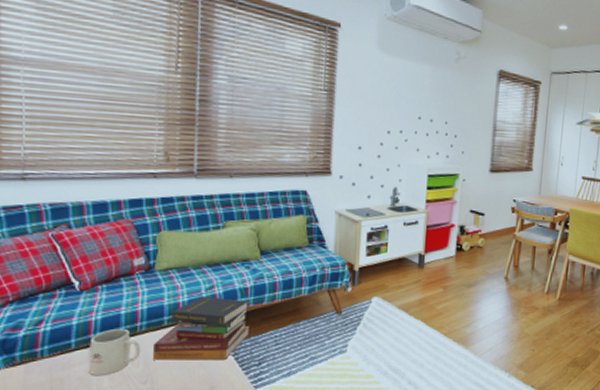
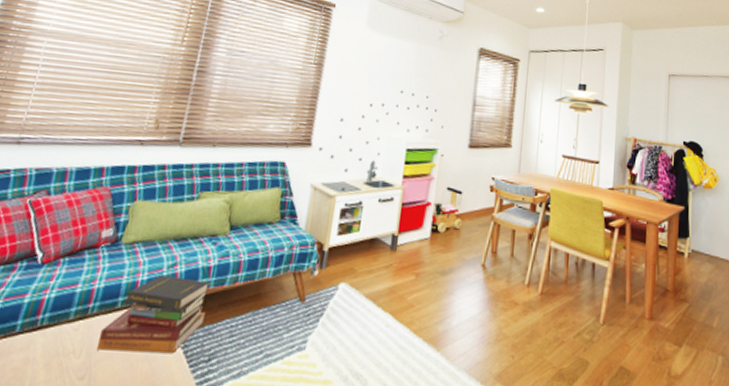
mug: present [88,328,141,376] -> none [26,309,88,368]

